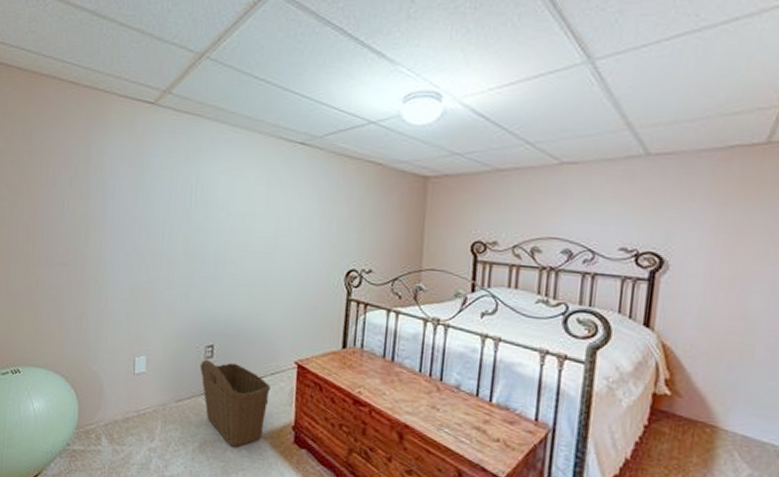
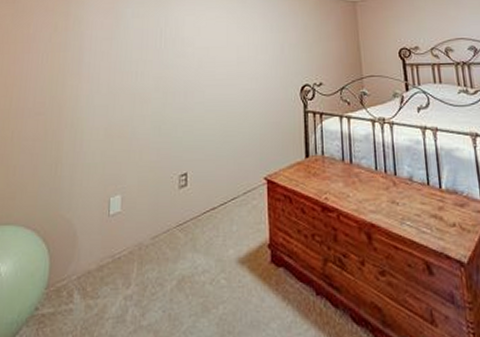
wicker basket: present [200,359,270,447] -> none [174,188,244,278]

